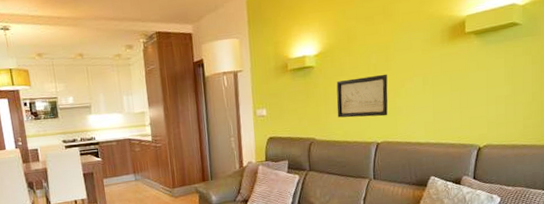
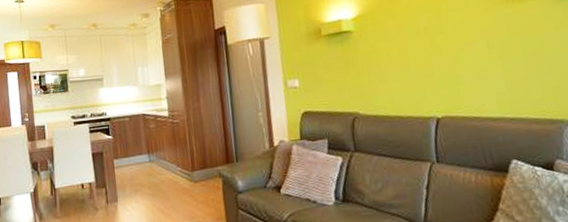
wall art: present [336,74,388,118] -> none [380,37,448,89]

